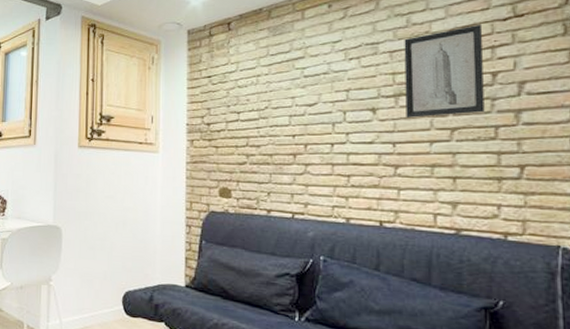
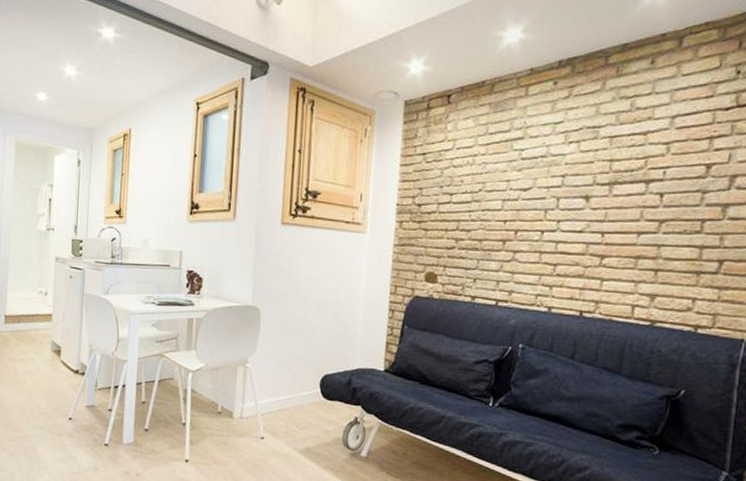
wall art: present [404,24,485,118] -> none [618,112,705,208]

